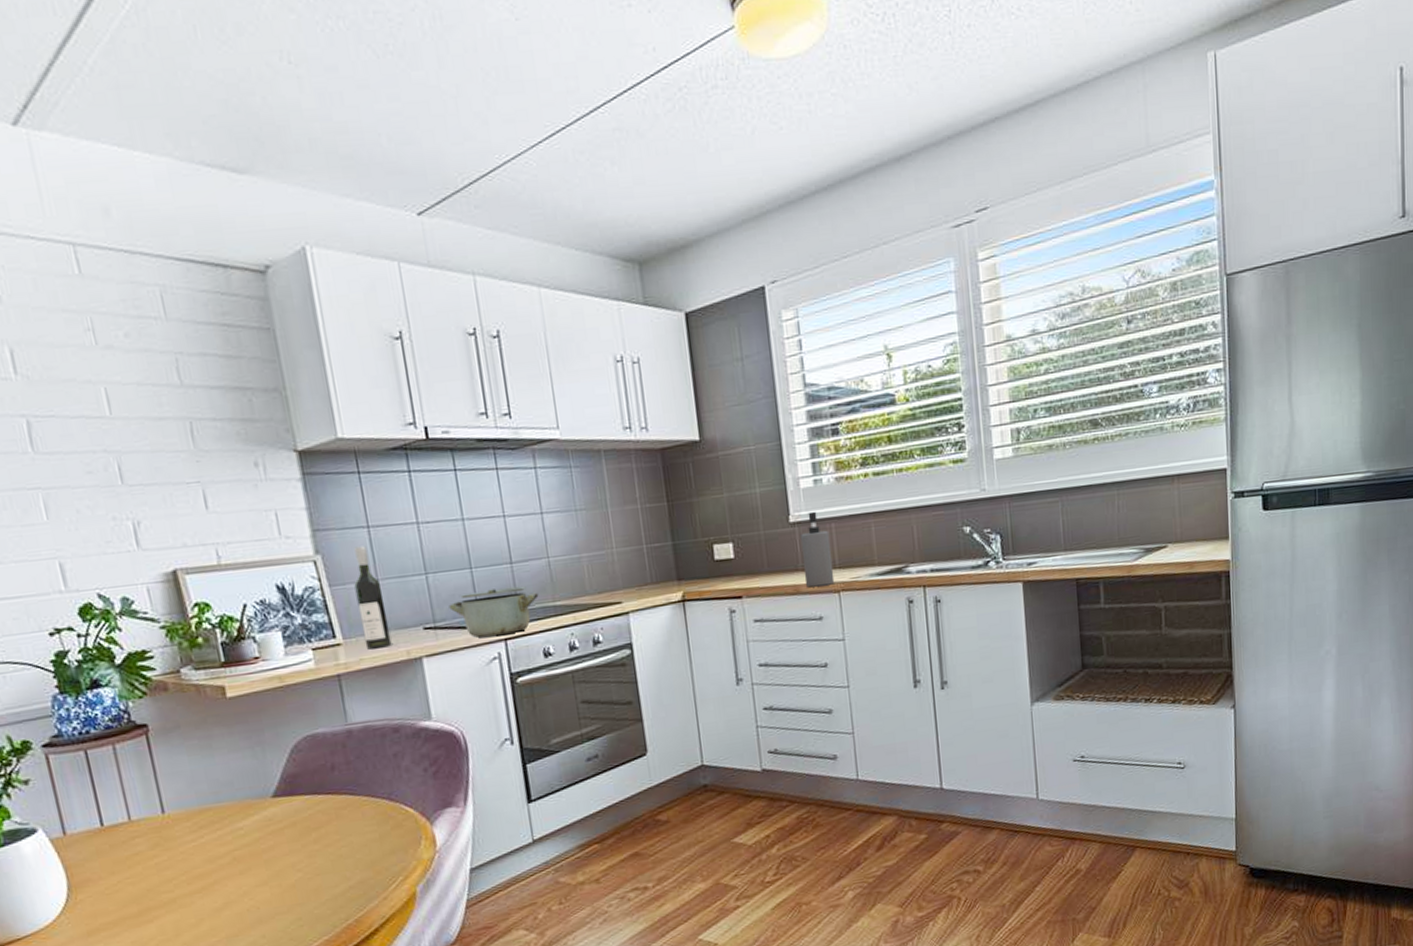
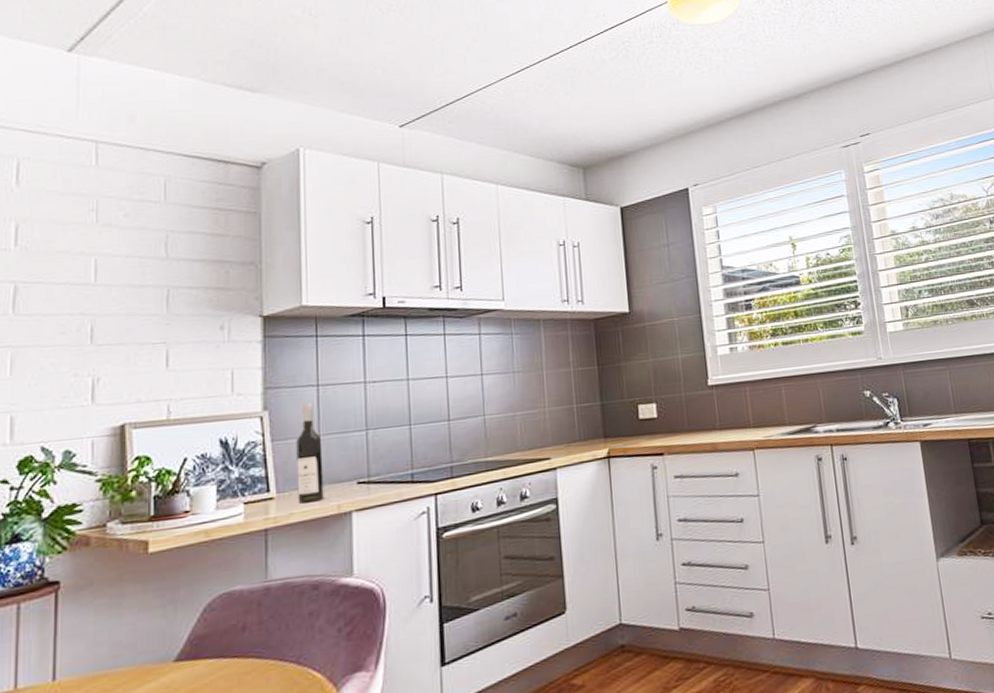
saucepan: present [448,586,539,638] -> none [384,442,472,492]
soap dispenser: present [793,511,835,588] -> none [711,375,750,446]

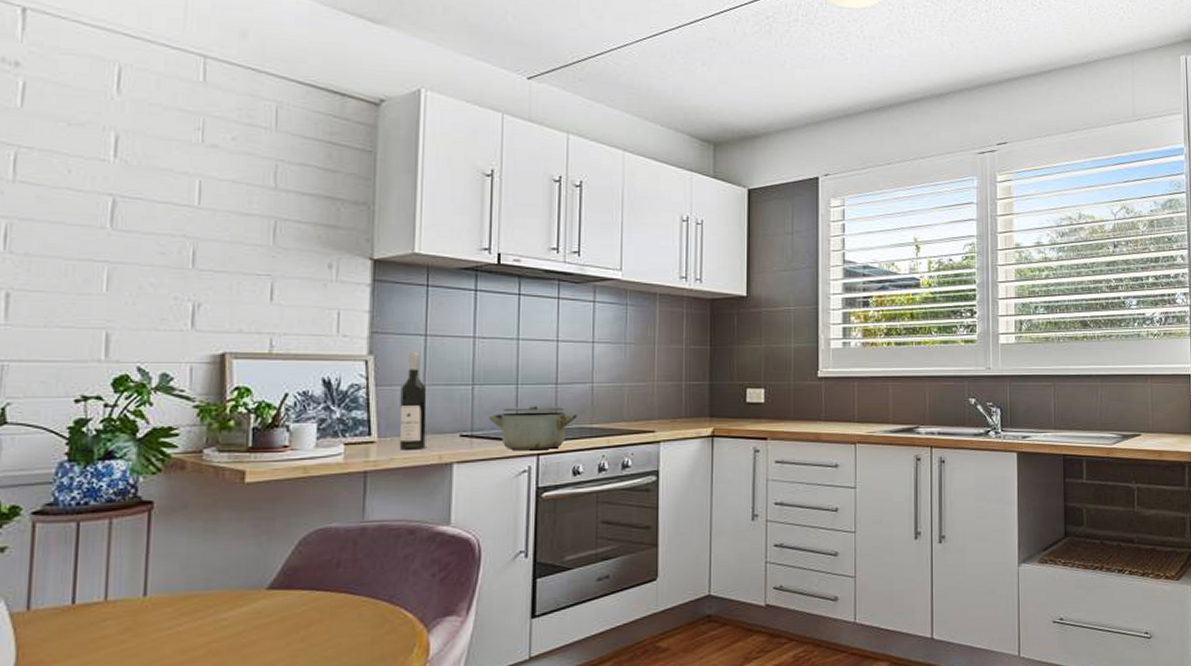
saucepan: none [384,442,472,492] -> present [489,406,577,450]

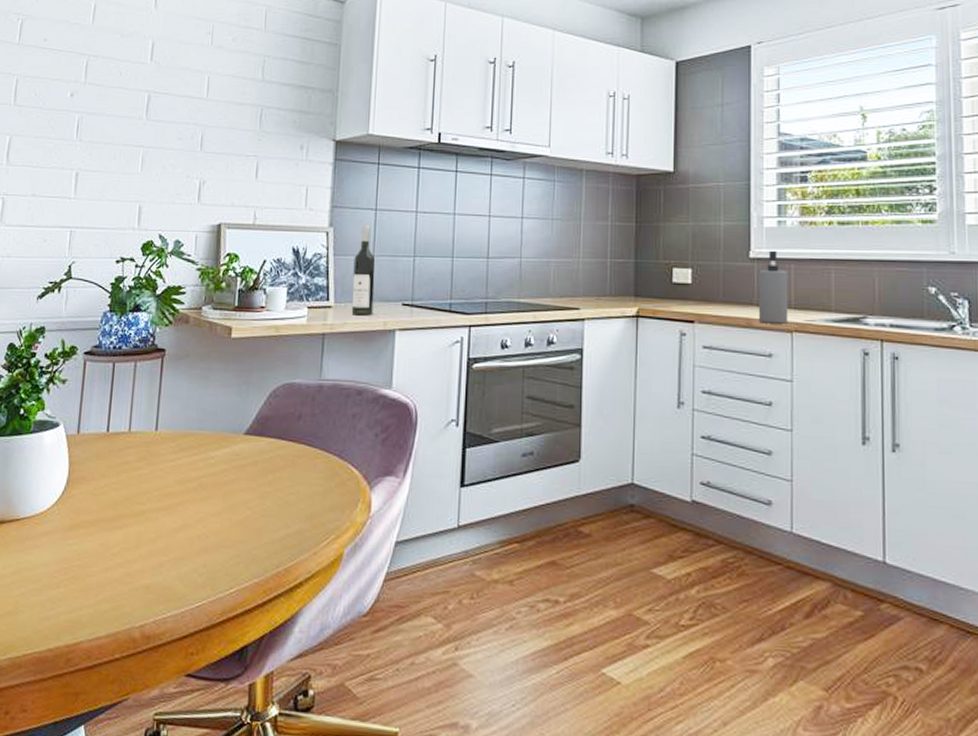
saucepan: present [489,406,577,450] -> none [427,279,506,321]
soap dispenser: none [821,369,852,437] -> present [753,250,788,324]

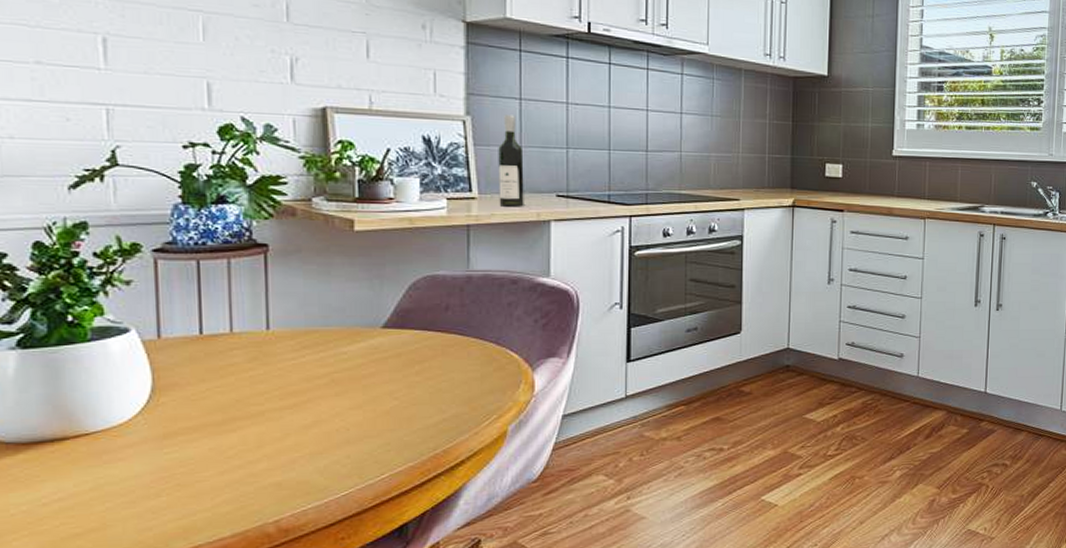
soap dispenser: present [753,250,788,324] -> none [896,149,924,212]

